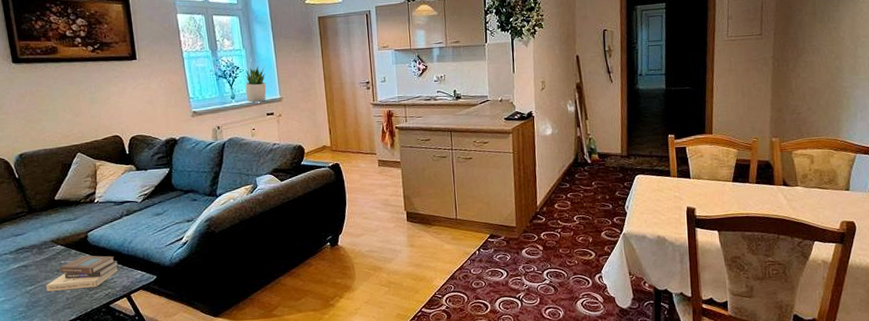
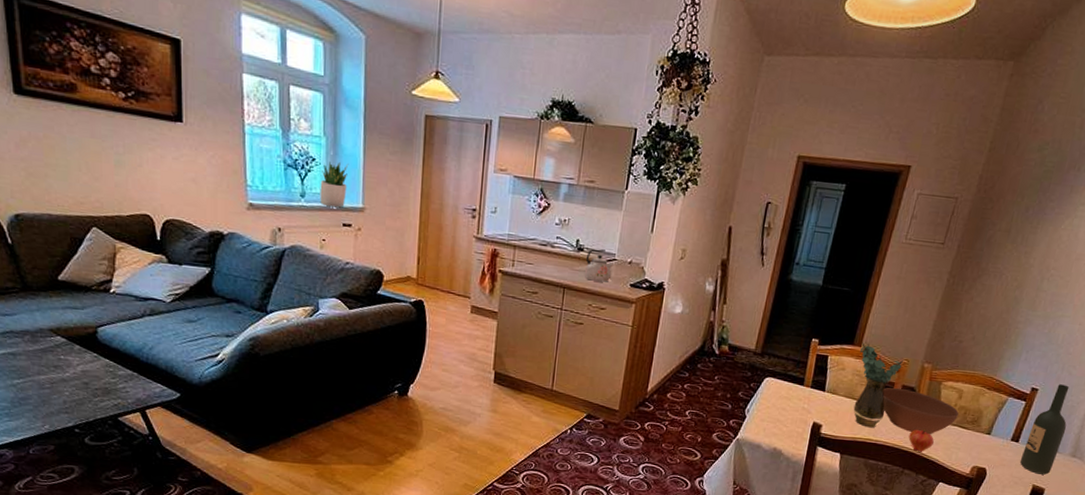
books: present [46,255,119,292] -> none [38,354,134,394]
kettle: none [464,94,488,121] -> present [584,248,613,282]
vase: none [712,130,753,203] -> present [853,342,903,428]
bowl: none [742,163,815,201] -> present [882,387,959,435]
fruit: none [775,196,799,217] -> present [908,430,934,452]

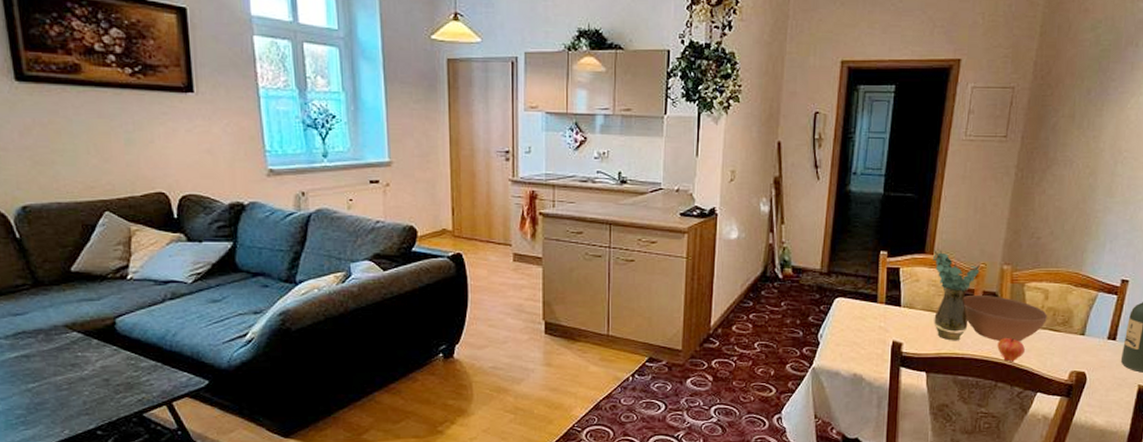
planter: present [319,161,349,208] -> none [342,116,371,165]
kettle: present [584,248,613,282] -> none [630,180,660,214]

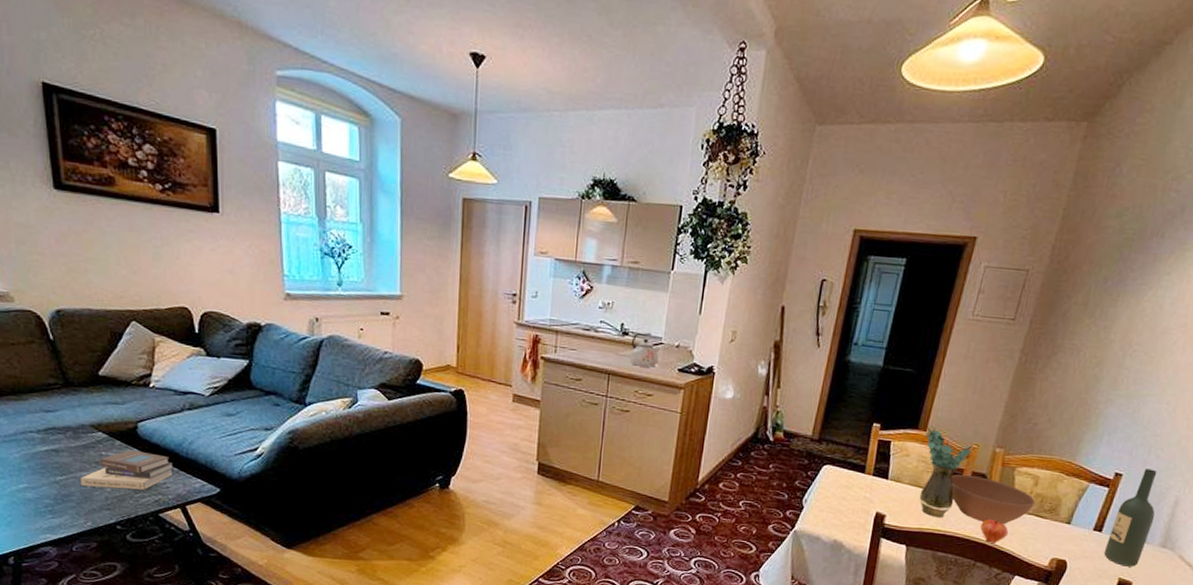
books: none [55,348,157,391] -> present [80,450,174,490]
kettle: none [630,180,660,214] -> present [629,332,660,367]

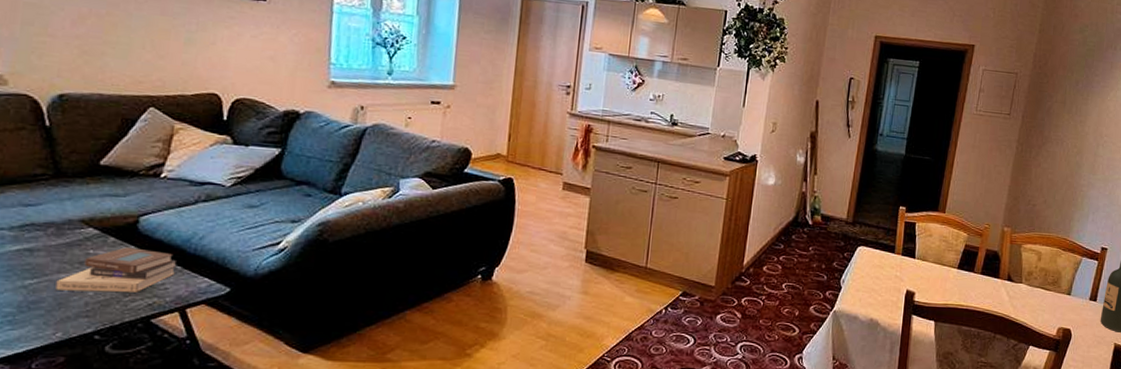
kettle: present [629,332,660,367] -> none [678,123,707,156]
vase: present [919,426,972,518] -> none [943,208,984,294]
bowl: present [951,474,1035,525] -> none [969,251,1040,298]
fruit: present [980,519,1008,543] -> none [997,293,1020,316]

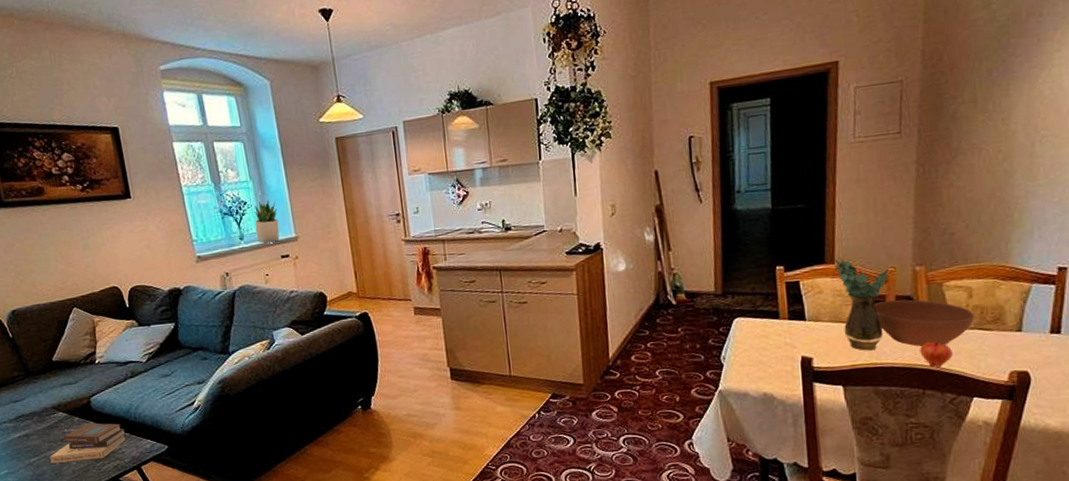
planter: none [408,40,442,86] -> present [254,199,280,244]
vase: none [943,208,984,294] -> present [834,258,889,351]
bowl: none [969,251,1040,298] -> present [874,299,974,347]
fruit: none [997,293,1020,316] -> present [920,340,953,367]

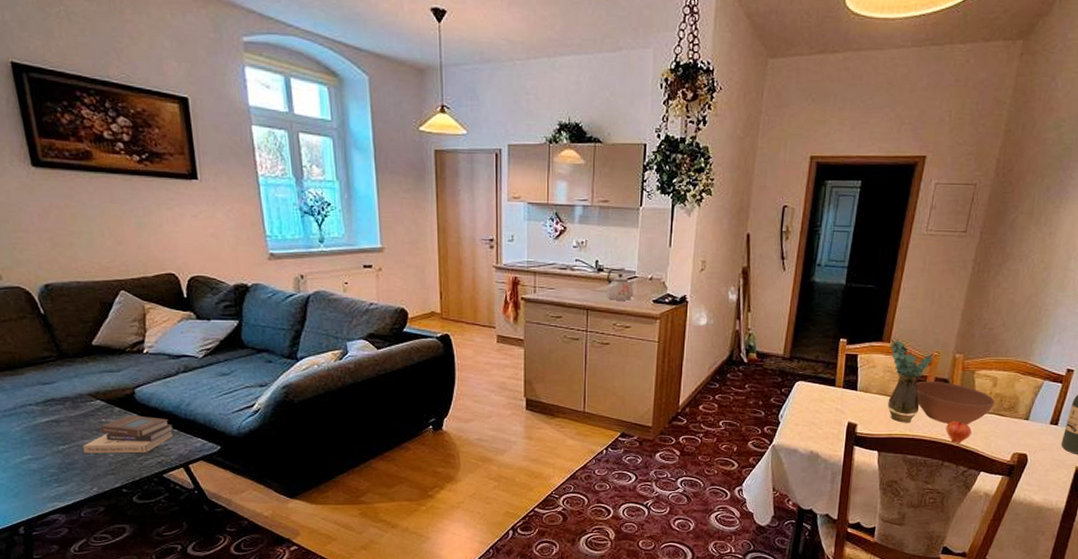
planter: present [254,199,280,244] -> none [337,204,364,250]
kettle: none [515,224,545,258] -> present [606,268,634,300]

